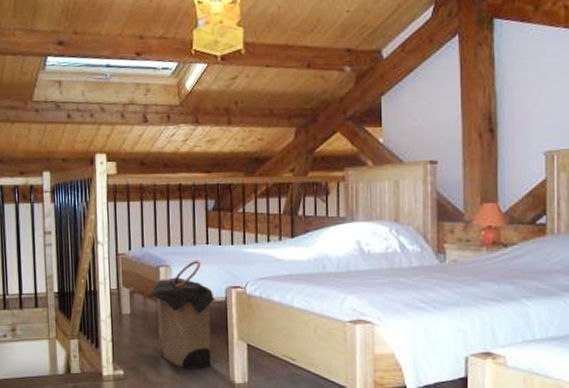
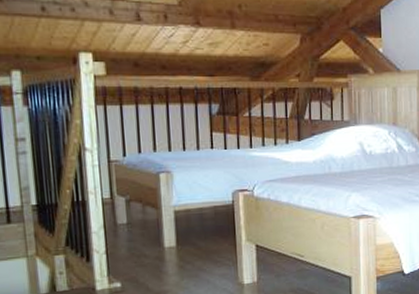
laundry hamper: present [148,259,217,369] -> none [147,164,224,275]

